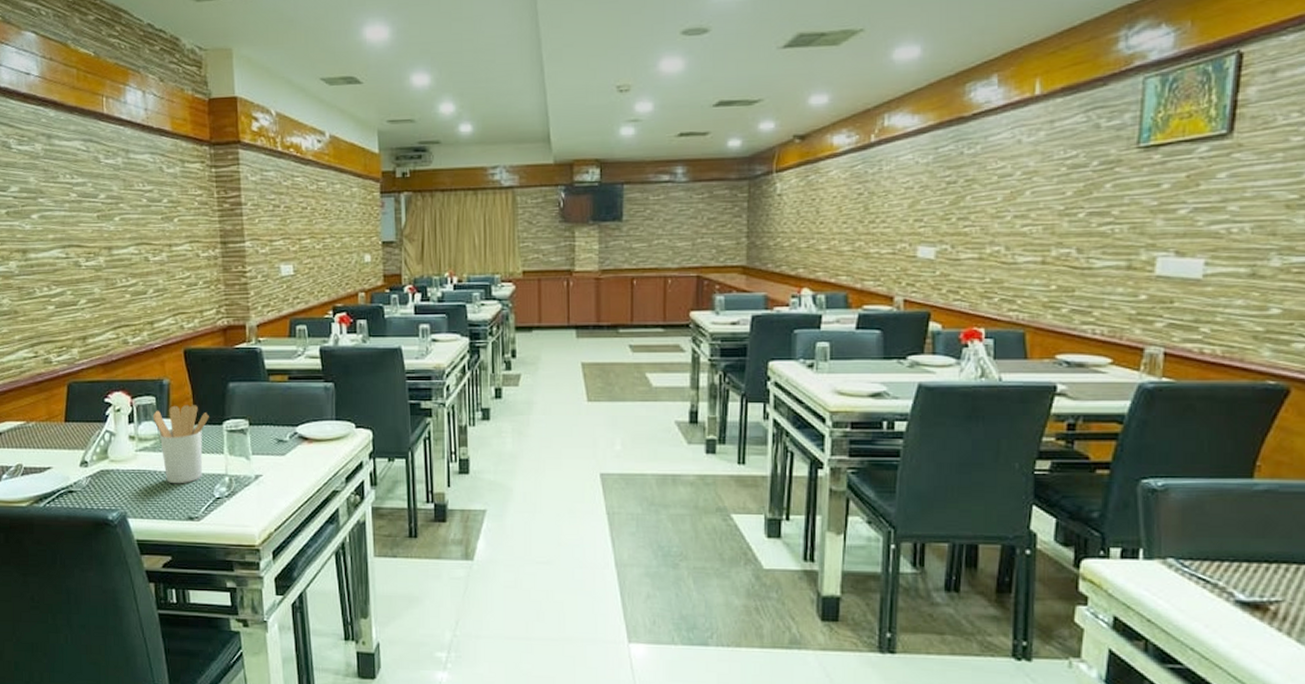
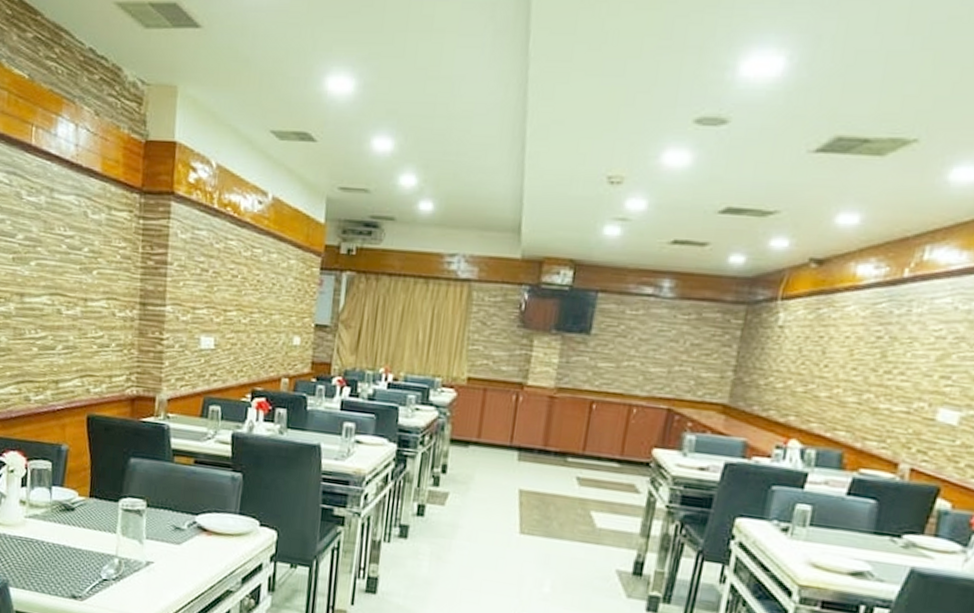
utensil holder: present [152,405,209,484] -> none [46,475,106,559]

